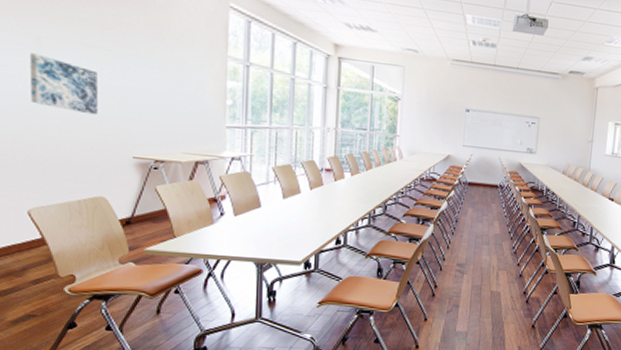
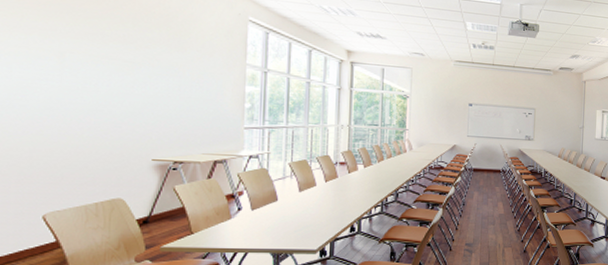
wall art: present [29,53,97,115] -> none [51,67,119,122]

